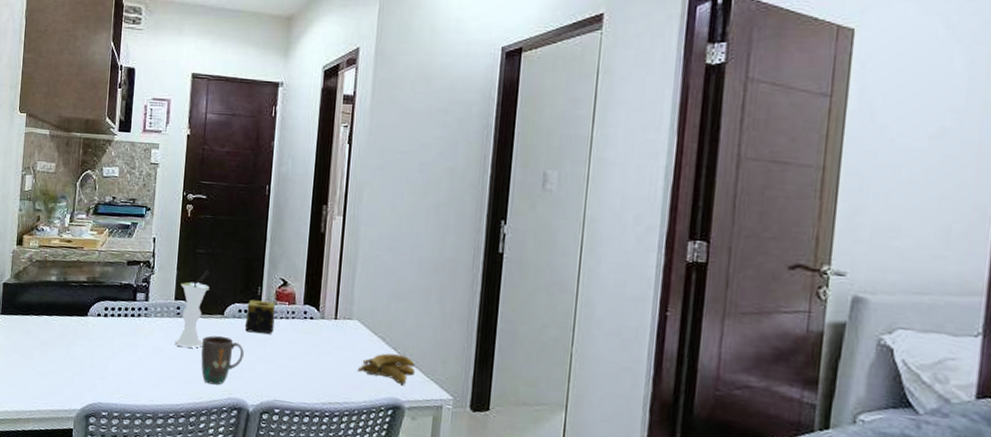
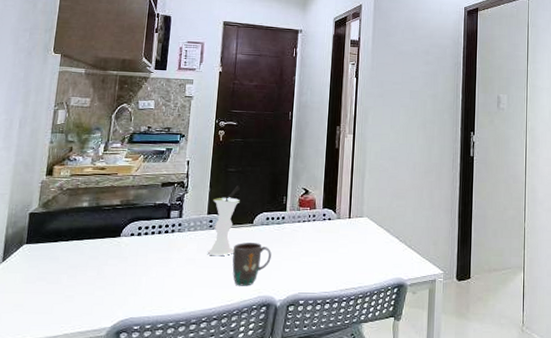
candle: present [244,299,276,334] -> none [272,208,299,237]
banana: present [358,353,416,385] -> none [369,242,414,266]

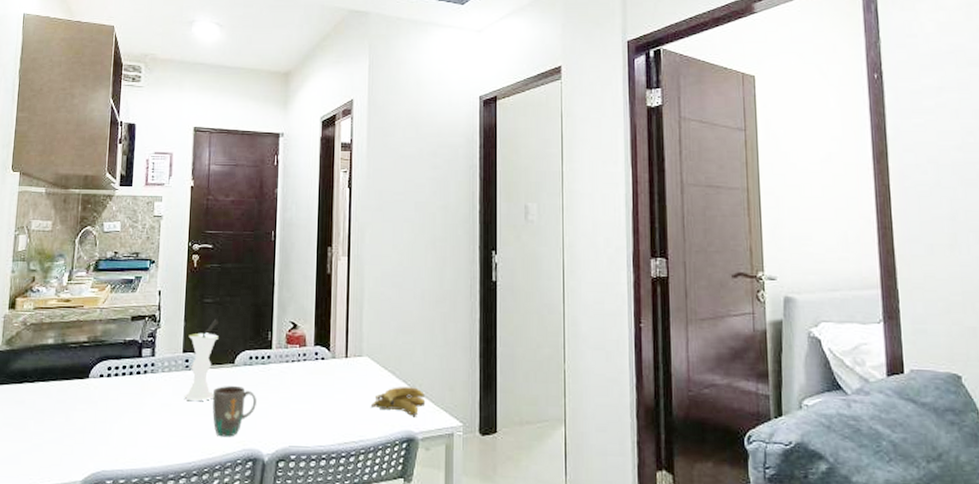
banana: none [369,242,414,266] -> present [371,387,426,416]

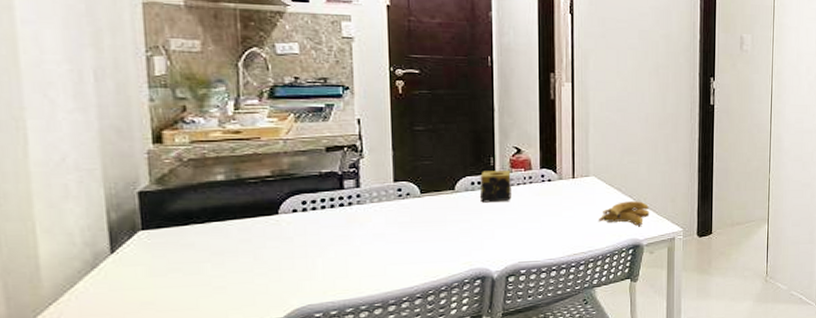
vase: present [184,319,219,401] -> none [399,147,435,228]
mug: present [212,386,256,437] -> none [433,211,481,260]
candle: none [256,345,287,379] -> present [479,170,511,203]

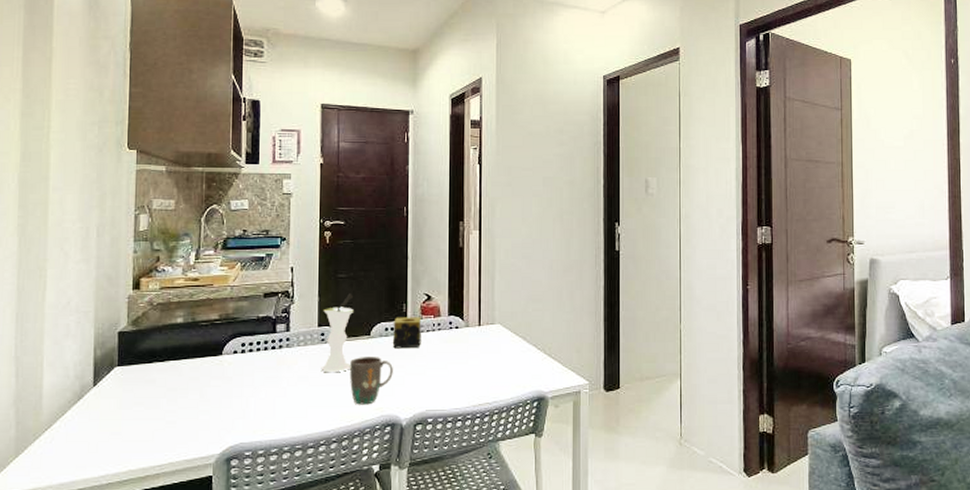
vase: none [399,147,435,228] -> present [321,293,354,372]
mug: none [433,211,481,260] -> present [350,357,393,405]
banana: present [599,201,650,226] -> none [504,351,555,377]

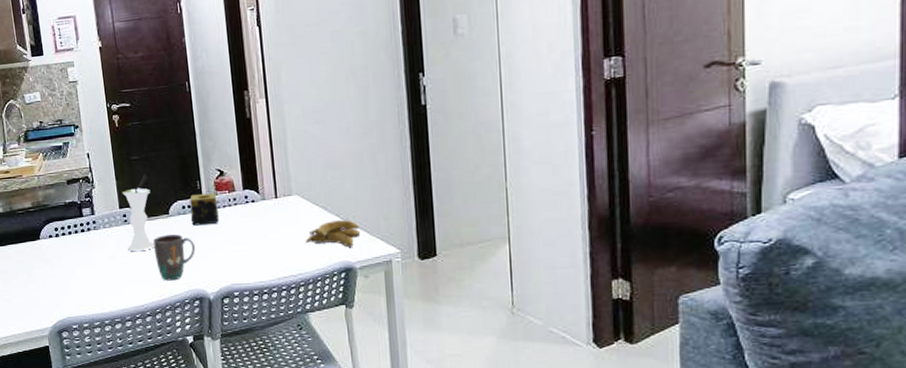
banana: none [504,351,555,377] -> present [306,220,361,247]

